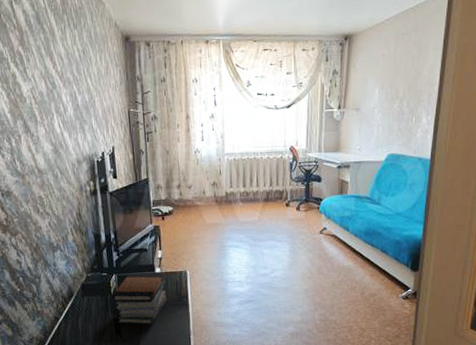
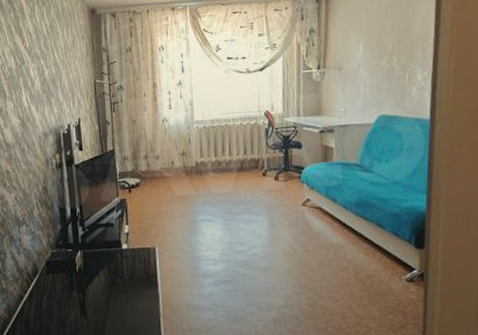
book stack: present [112,272,167,325] -> none [77,249,135,306]

